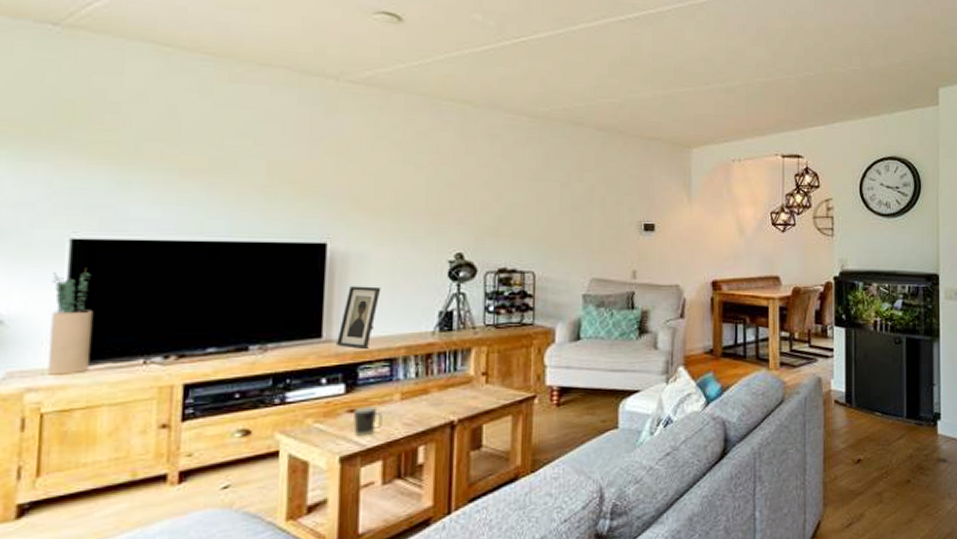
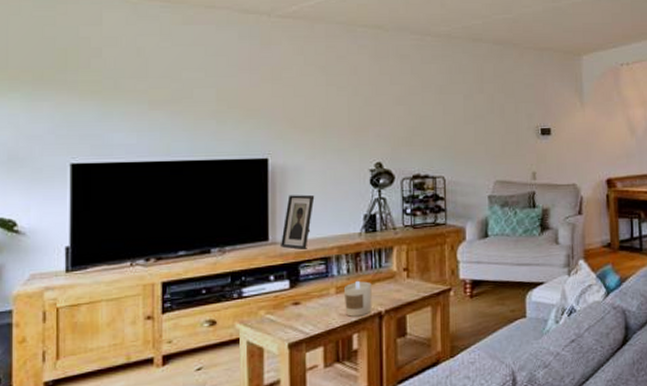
vase: present [47,268,94,375] -> none [59,187,91,276]
mug: present [352,407,383,435] -> none [297,300,322,325]
candle: none [410,385,444,426] -> present [343,280,372,317]

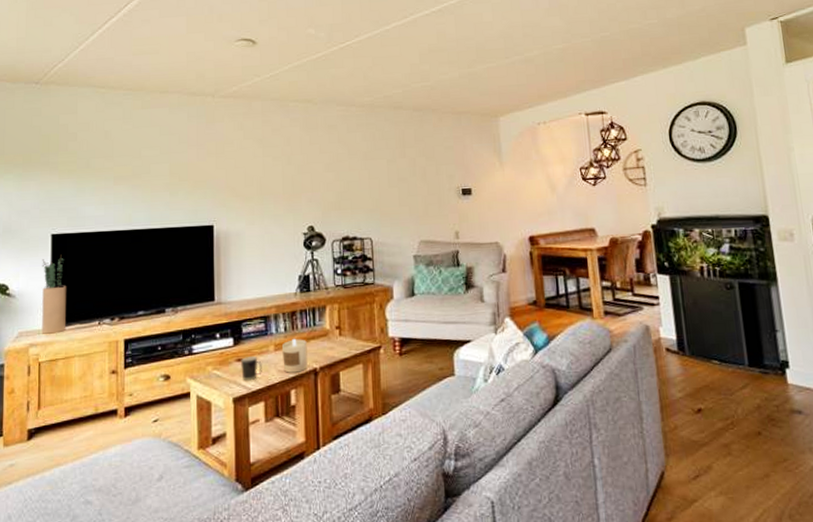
vase: none [59,187,91,276] -> present [42,254,67,334]
picture frame: present [281,194,315,249] -> none [225,257,255,309]
mug: none [297,300,322,325] -> present [240,356,262,380]

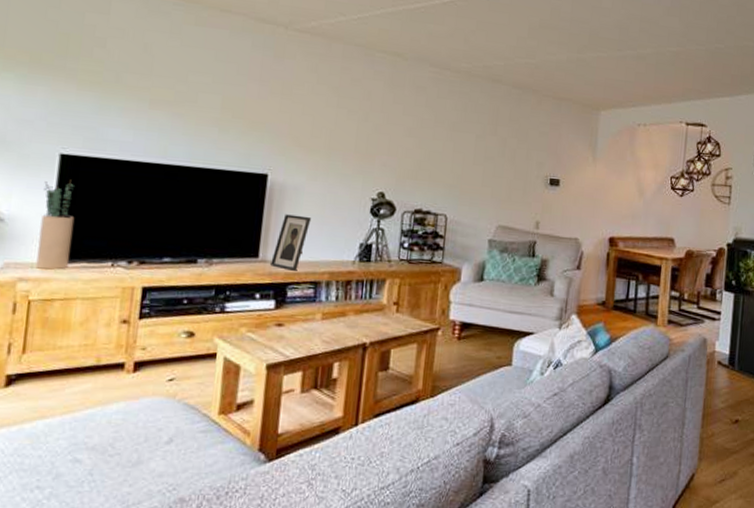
picture frame: none [225,257,255,309] -> present [270,214,312,271]
mug: present [240,356,262,380] -> none [280,322,305,347]
candle: present [281,338,308,373] -> none [328,308,359,345]

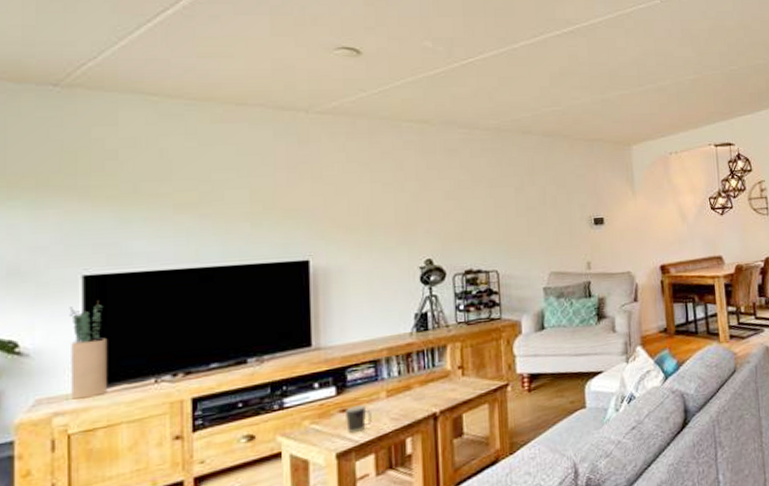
picture frame: present [270,214,312,271] -> none [325,296,361,354]
mug: none [280,322,305,347] -> present [344,405,372,433]

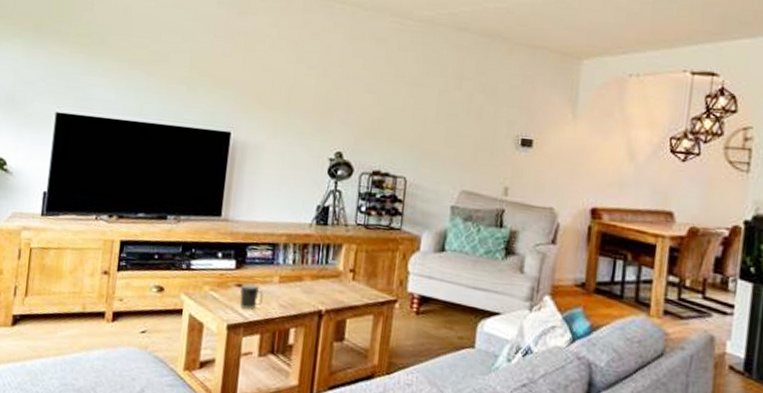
vase: present [69,300,108,399] -> none [36,136,67,221]

